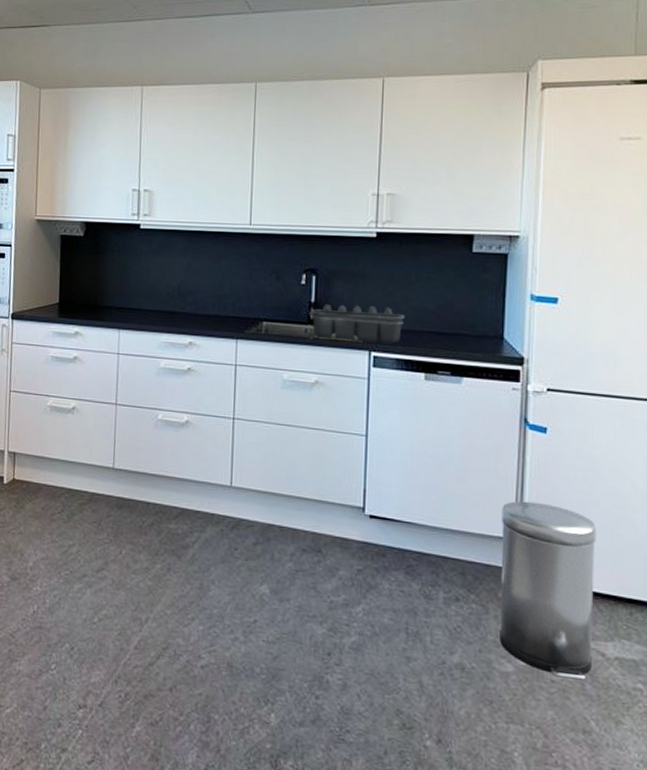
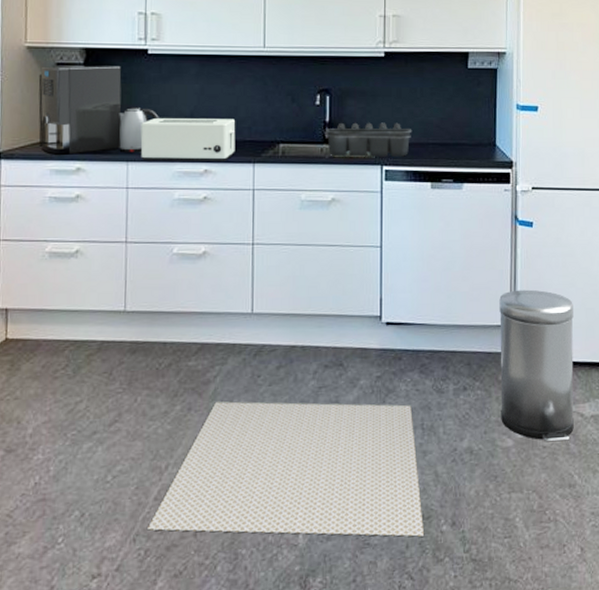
coffee machine: none [44,237,116,320] -> present [38,64,122,156]
kettle: none [112,277,149,322] -> present [119,106,159,153]
floor mat: none [127,567,406,746] -> present [146,401,425,537]
toaster: none [131,290,220,336] -> present [140,118,236,163]

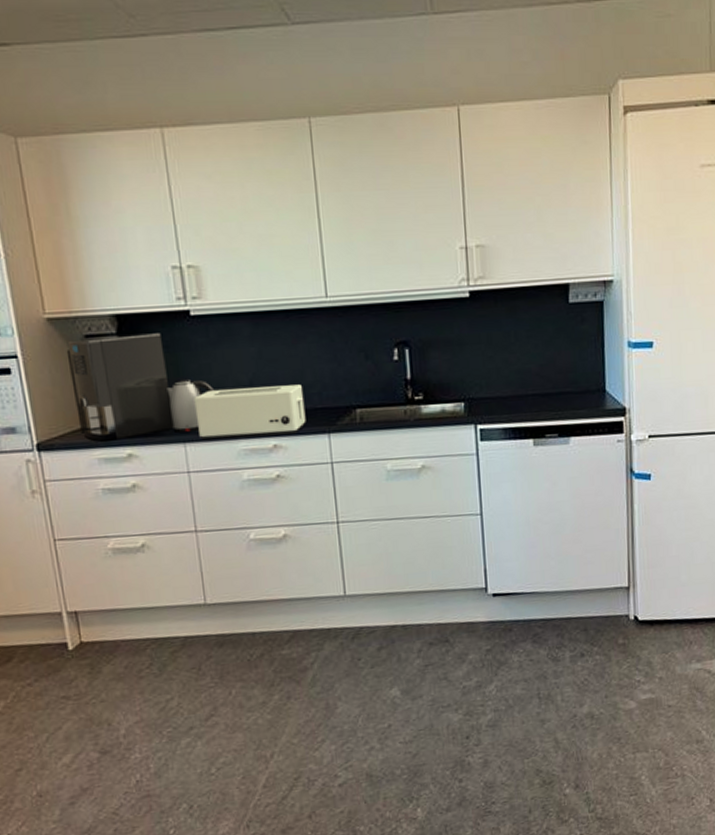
floor mat: present [146,401,425,537] -> none [259,675,548,817]
dish rack: present [326,122,412,157] -> none [408,373,508,419]
pedal bin: present [499,289,574,442] -> none [616,547,701,702]

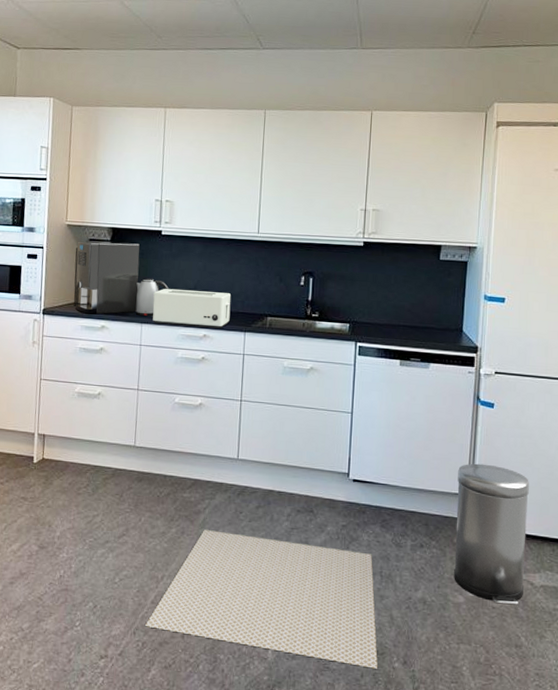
floor mat: none [259,675,548,817] -> present [144,530,378,669]
pedal bin: none [616,547,701,702] -> present [454,463,529,605]

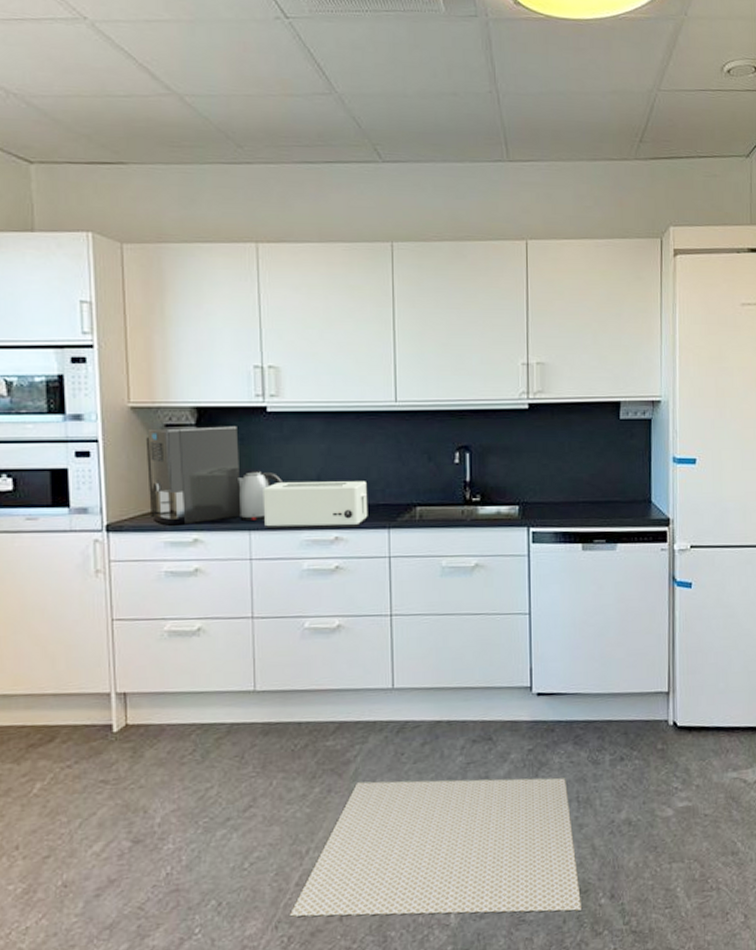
pedal bin: present [454,463,529,605] -> none [657,653,737,811]

